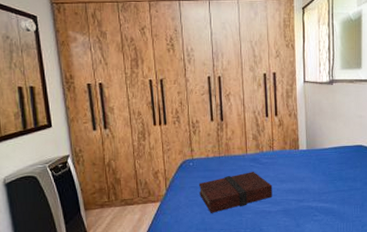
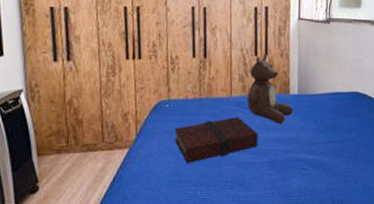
teddy bear: none [261,115,303,176] -> present [247,54,293,123]

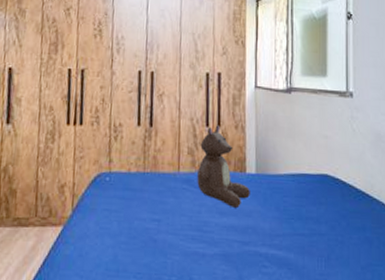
book: present [174,117,258,163] -> none [114,196,210,249]

